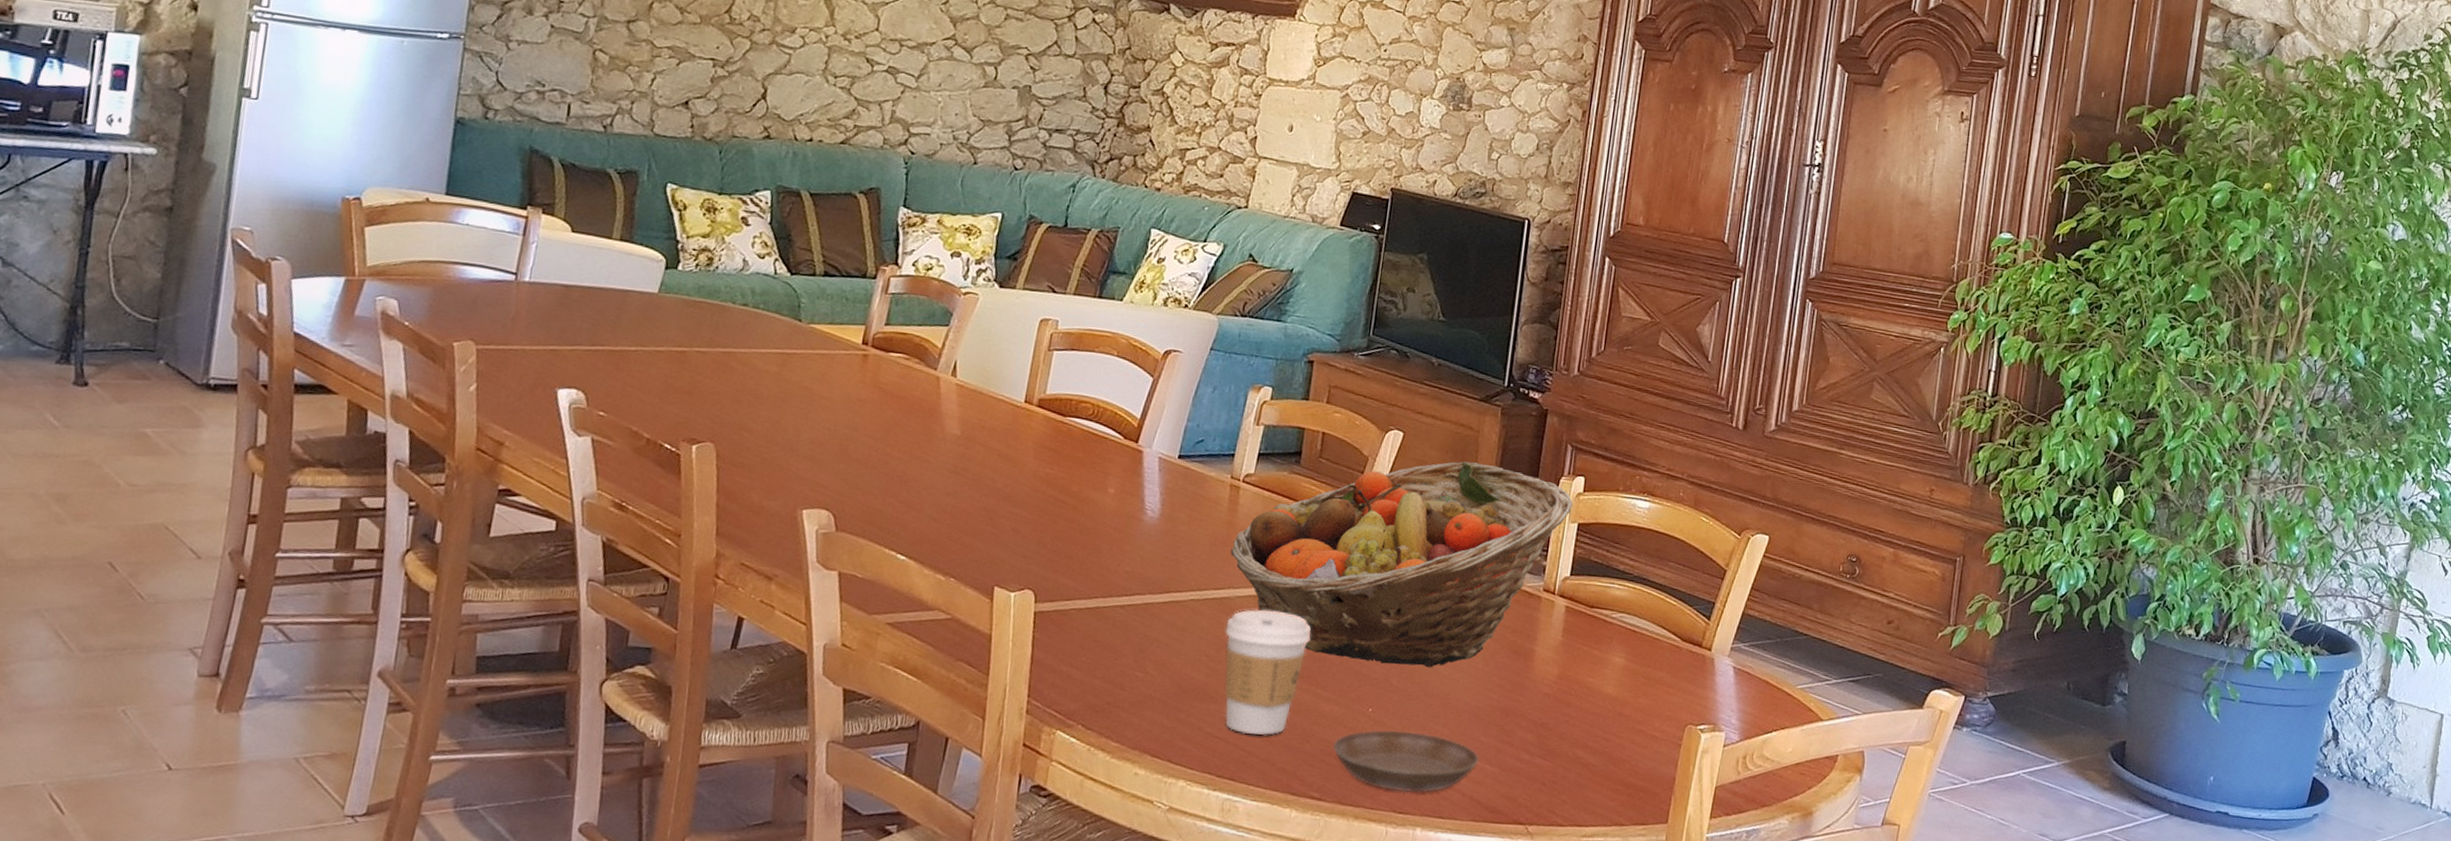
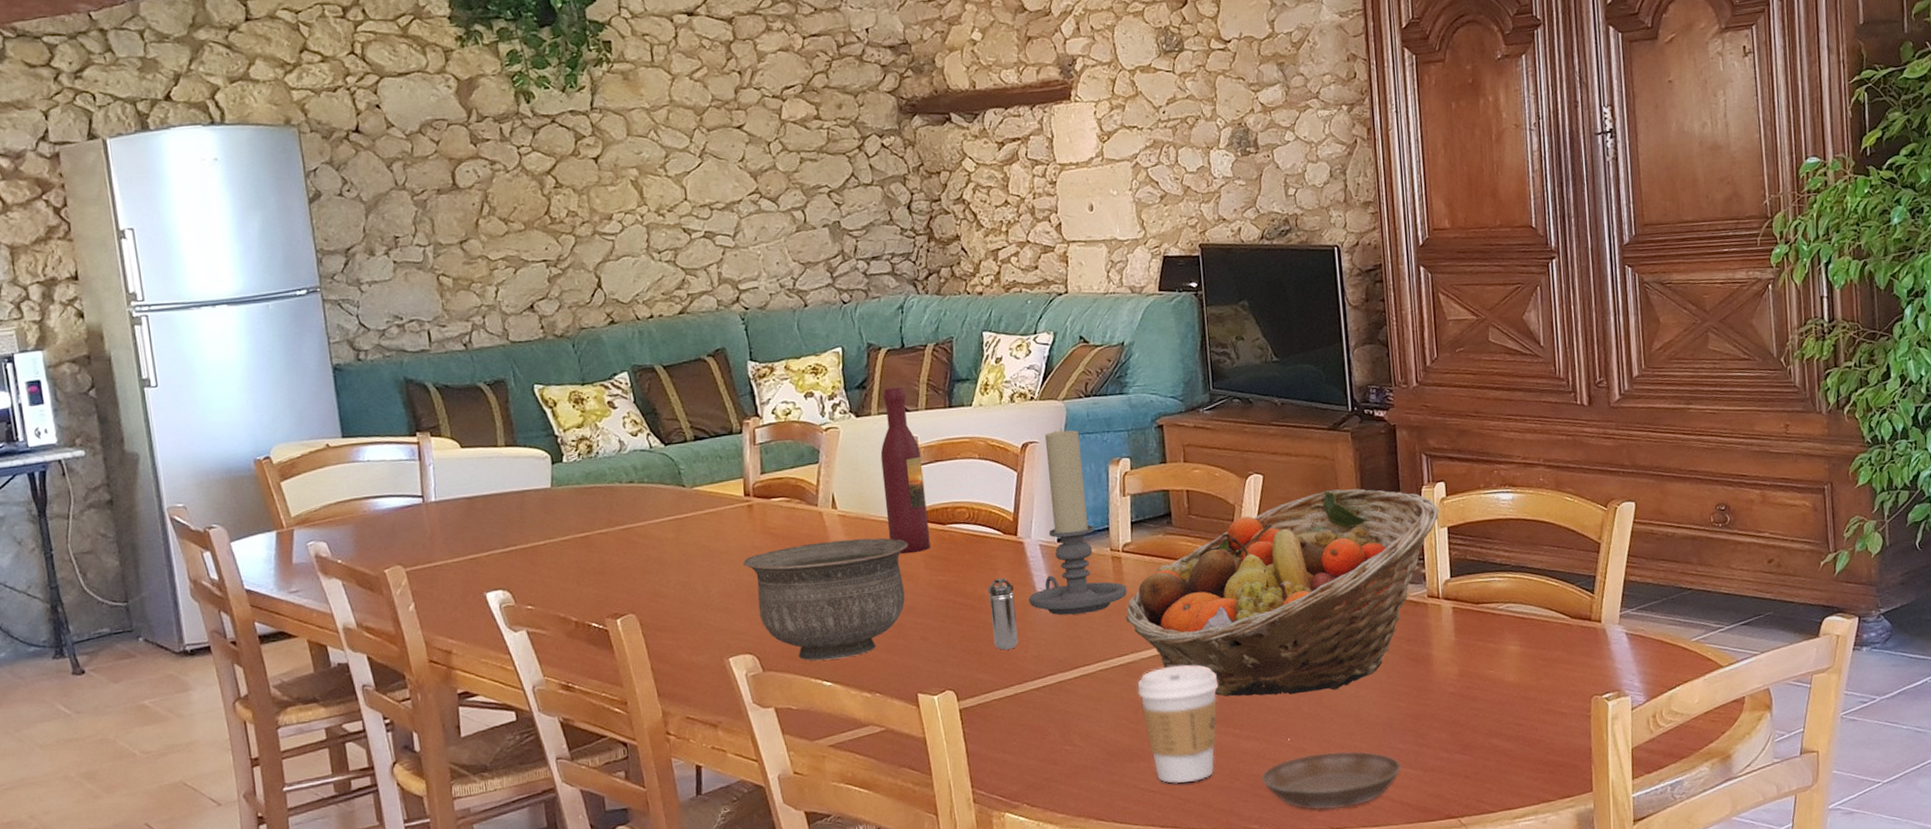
bowl: none [842,406,1023,535] -> present [742,538,909,661]
wine bottle: none [1004,264,1058,440] -> present [880,387,930,554]
shaker: none [1087,483,1122,560] -> present [988,577,1018,650]
candle holder: none [1133,342,1239,539] -> present [1028,427,1127,616]

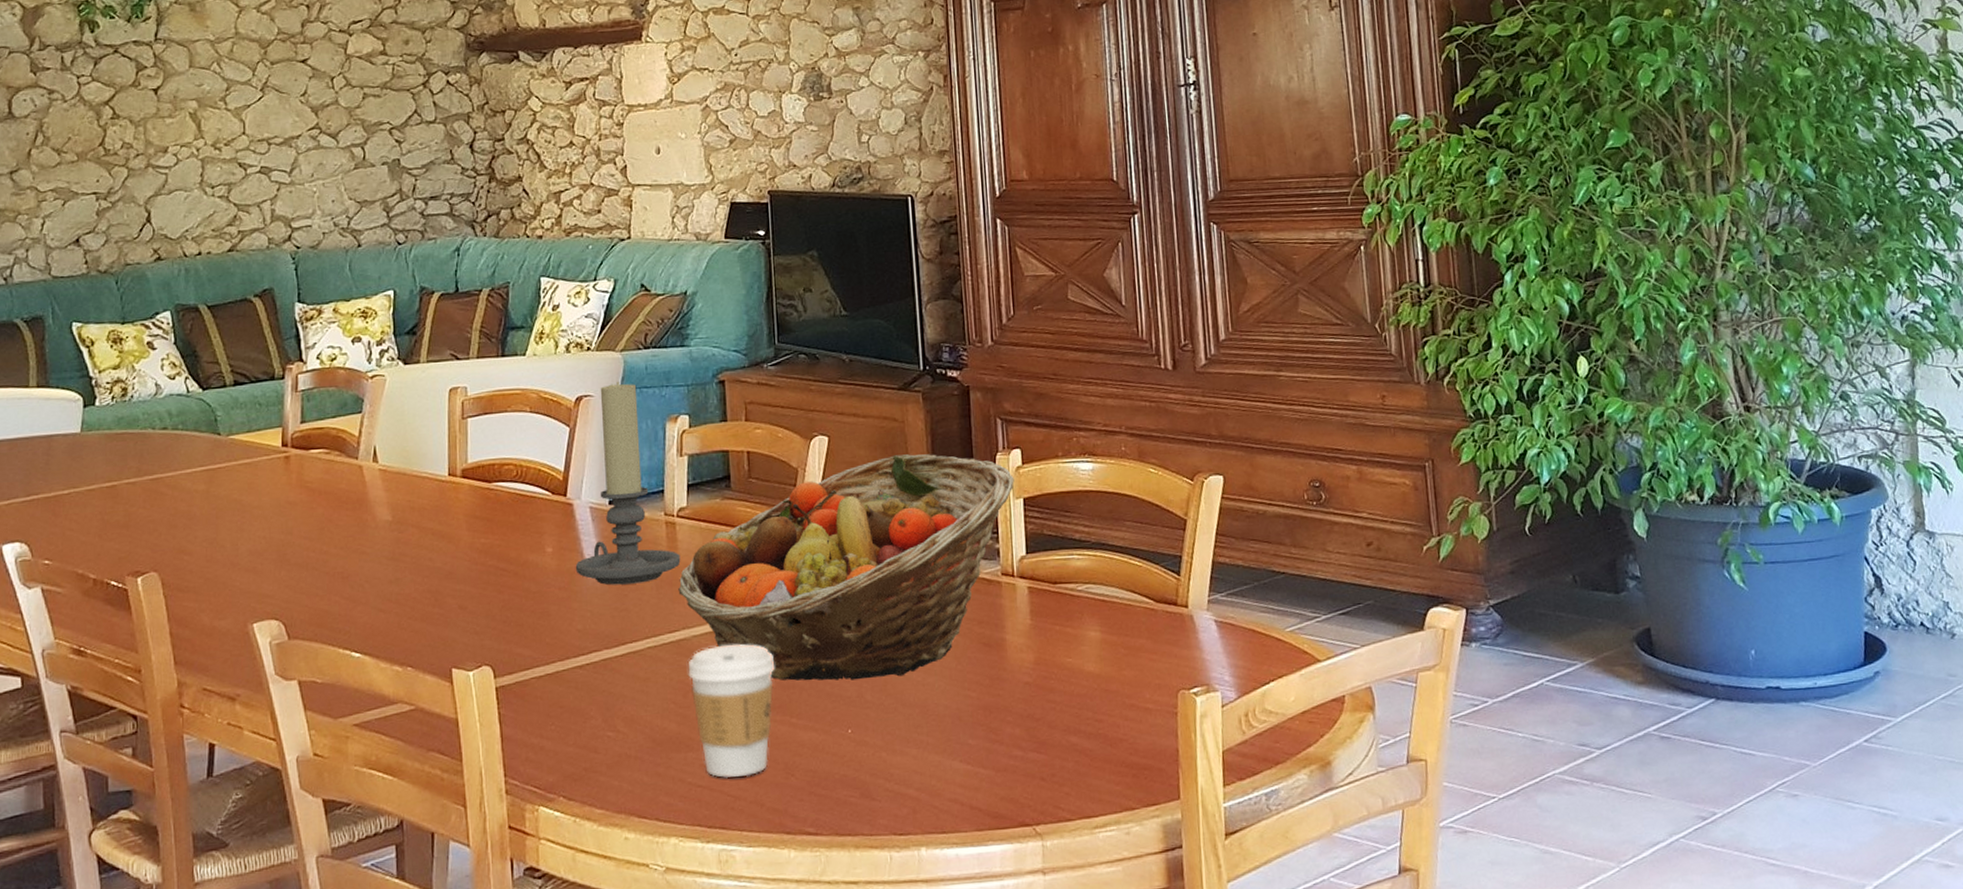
bowl: present [742,538,909,661] -> none [274,495,451,629]
wine bottle: present [880,387,930,554] -> none [427,333,474,514]
shaker: present [988,577,1018,650] -> none [533,542,562,623]
saucer: present [1261,751,1401,810] -> none [818,746,971,813]

